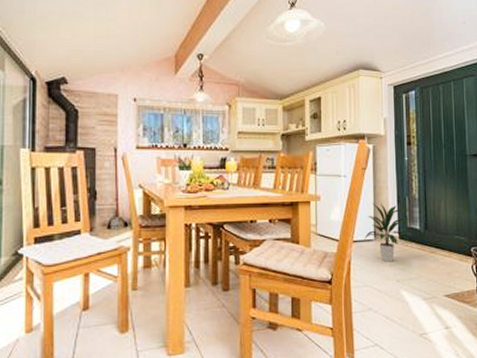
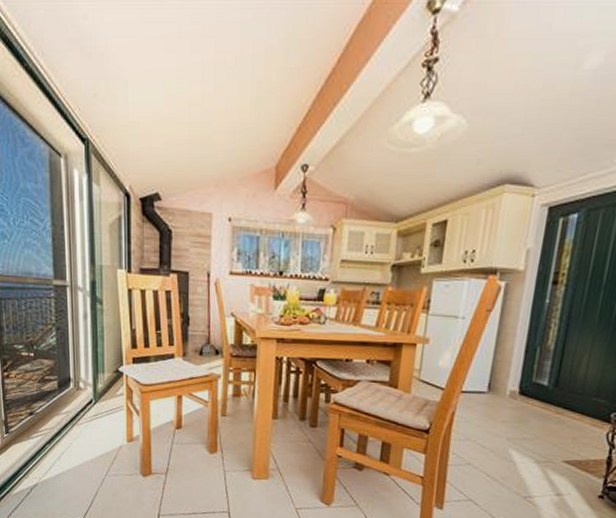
indoor plant: present [365,203,413,262] -> none [476,351,538,418]

